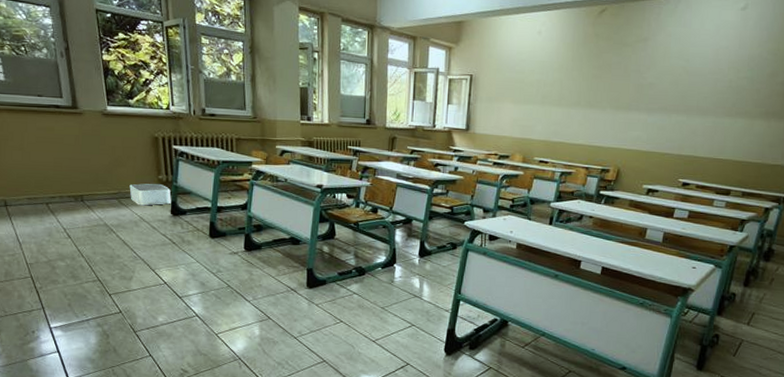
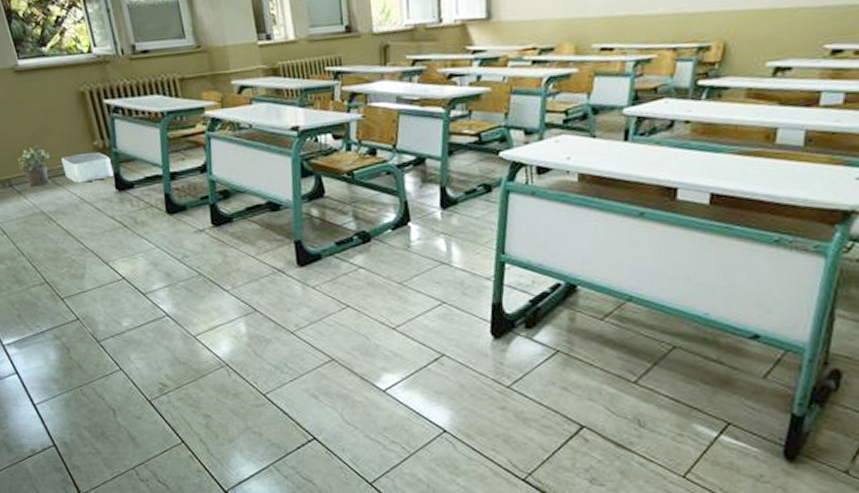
potted plant: none [91,173,124,204] -> present [17,146,54,187]

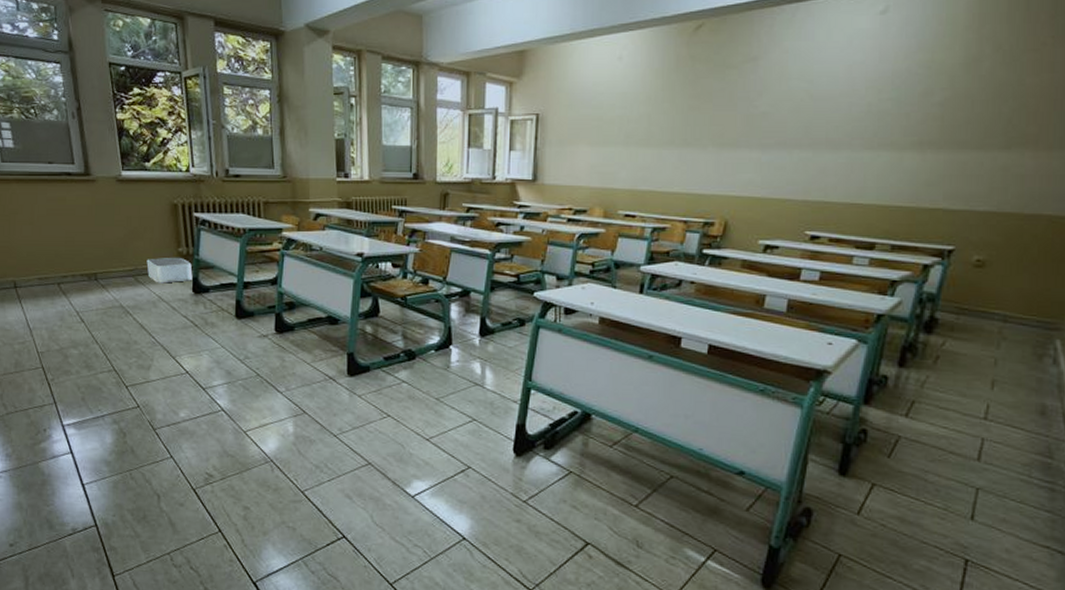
potted plant: present [17,146,54,187] -> none [105,246,140,282]

